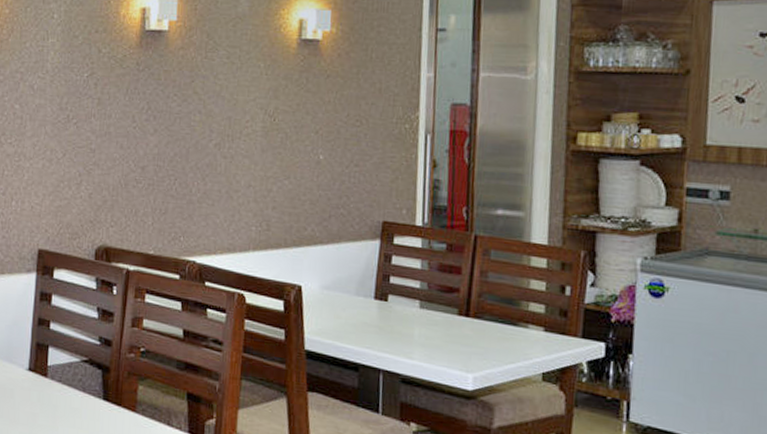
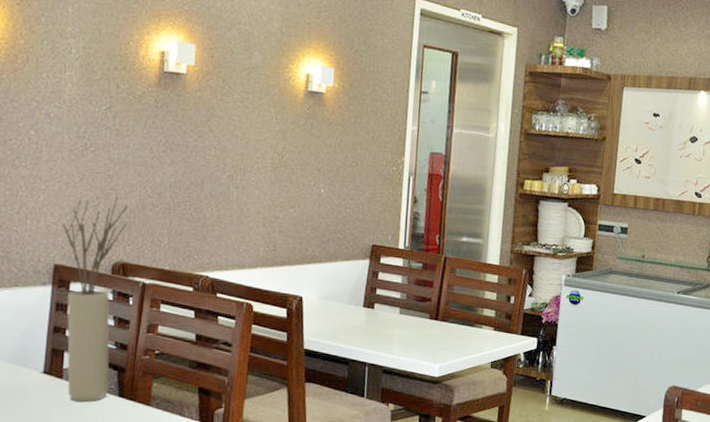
vase: none [45,170,112,405] -> present [61,194,129,402]

